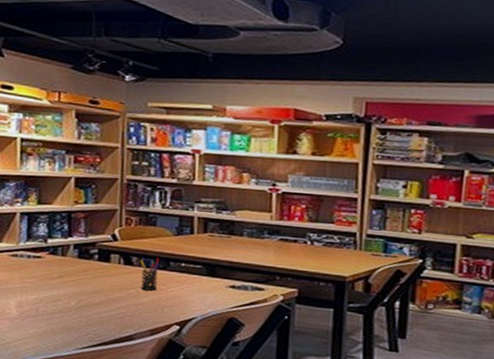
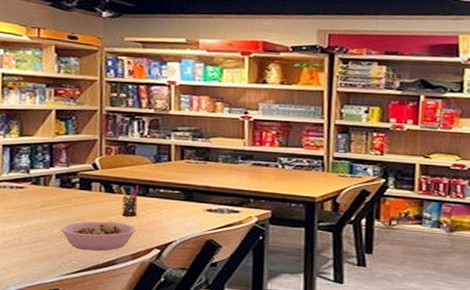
bowl: none [78,294,156,326] -> present [60,221,137,252]

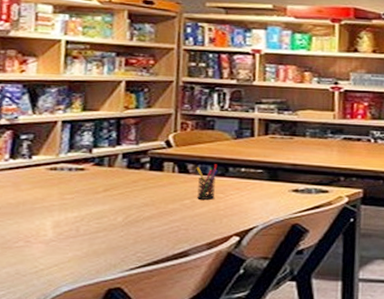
bowl: present [60,221,137,252] -> none [125,206,214,241]

